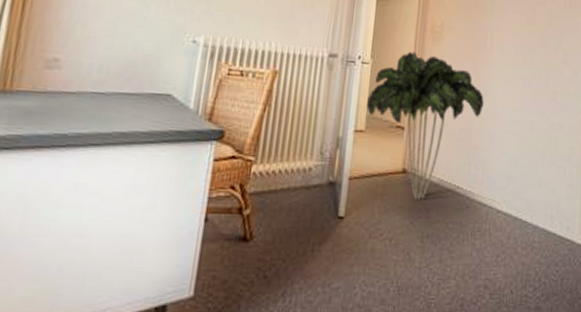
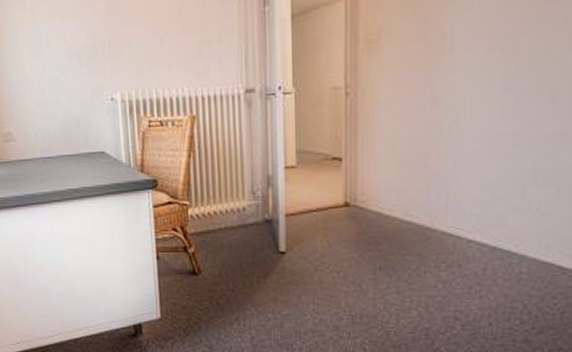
indoor plant: present [367,51,484,199] -> none [295,70,444,232]

